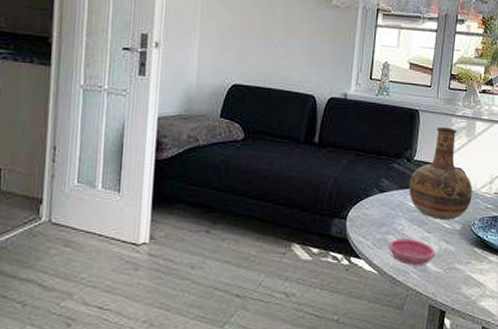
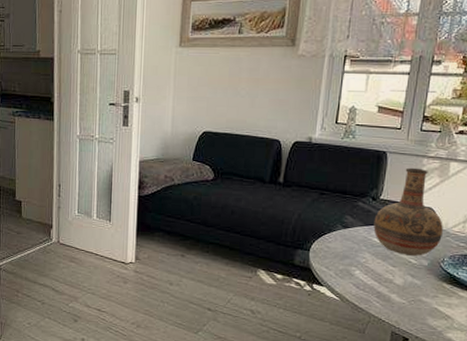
saucer: present [389,238,436,265] -> none [351,270,400,296]

